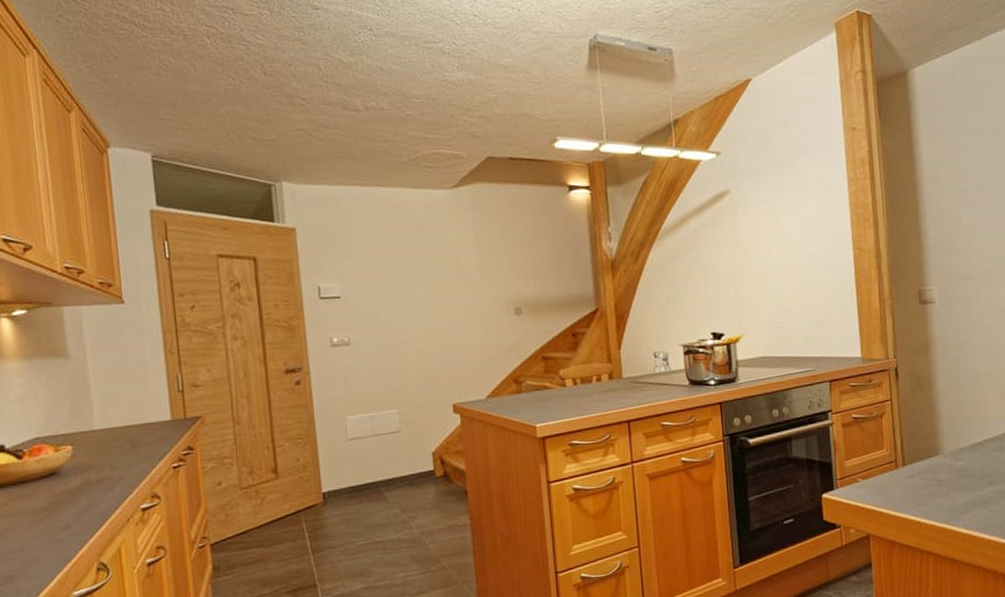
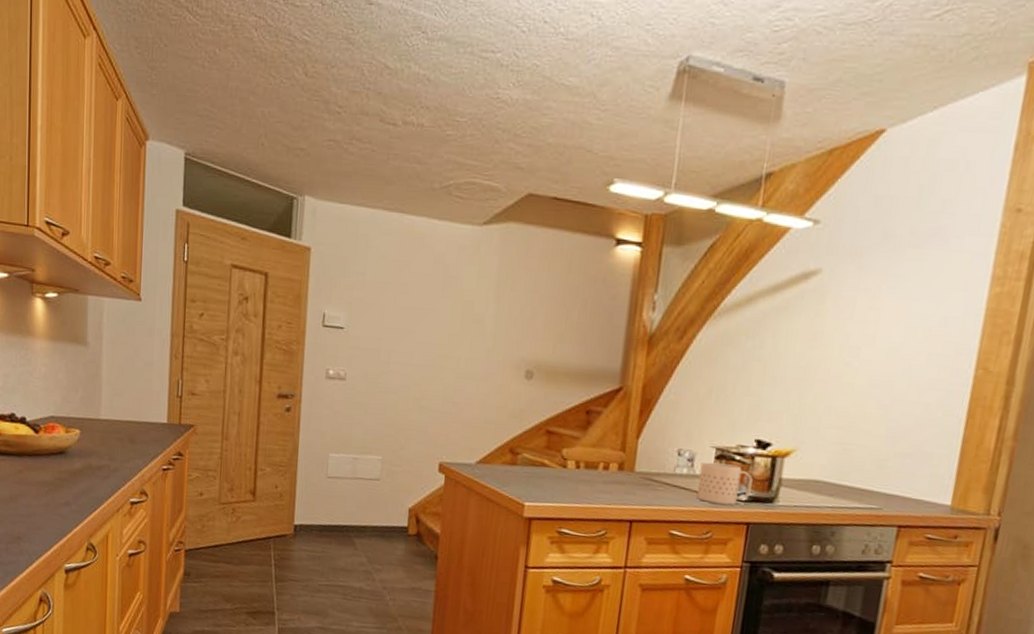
mug: none [674,356,718,392] -> present [697,461,753,505]

